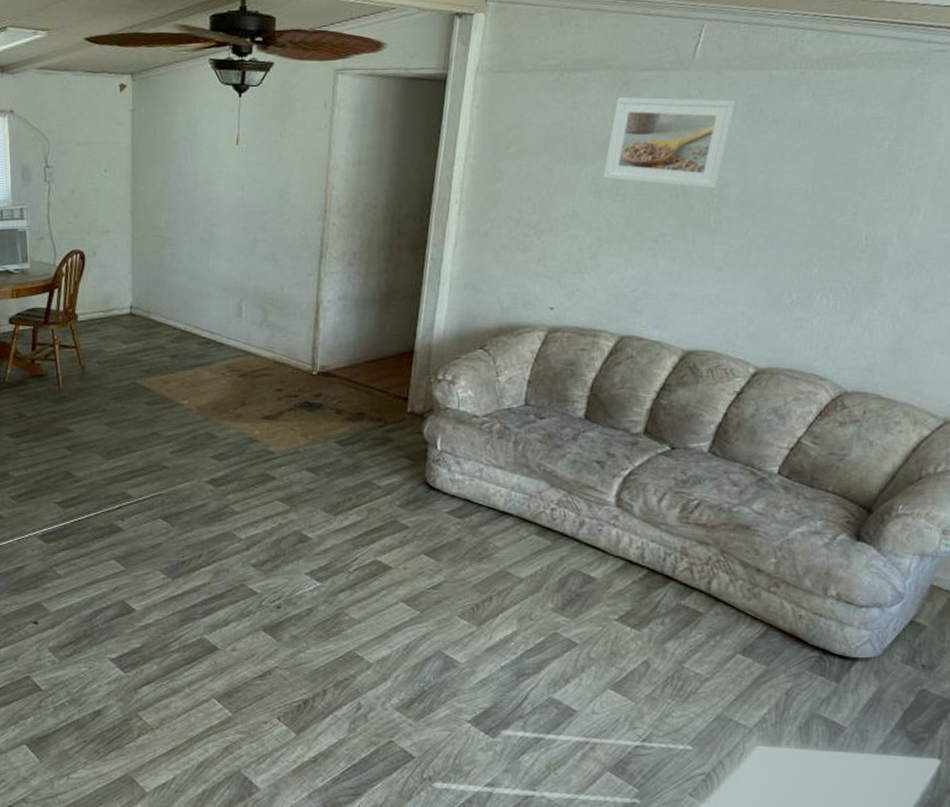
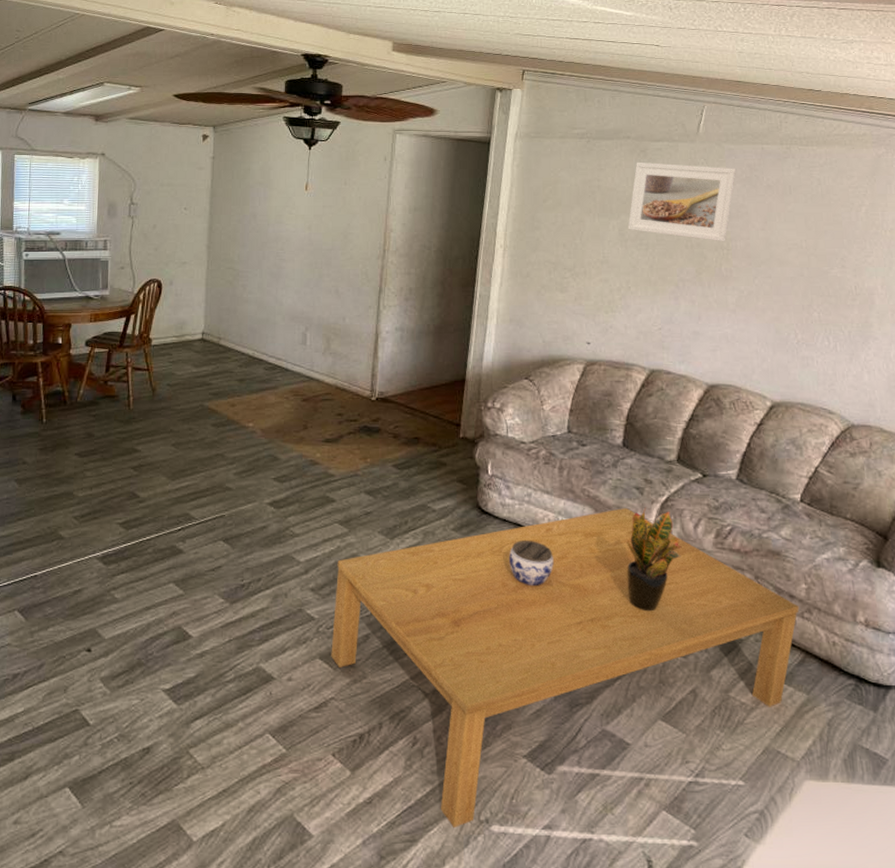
coffee table: none [274,482,766,784] -> present [331,507,799,828]
jar: none [458,516,505,562] -> present [509,541,554,587]
potted plant: none [582,481,643,586] -> present [626,507,682,612]

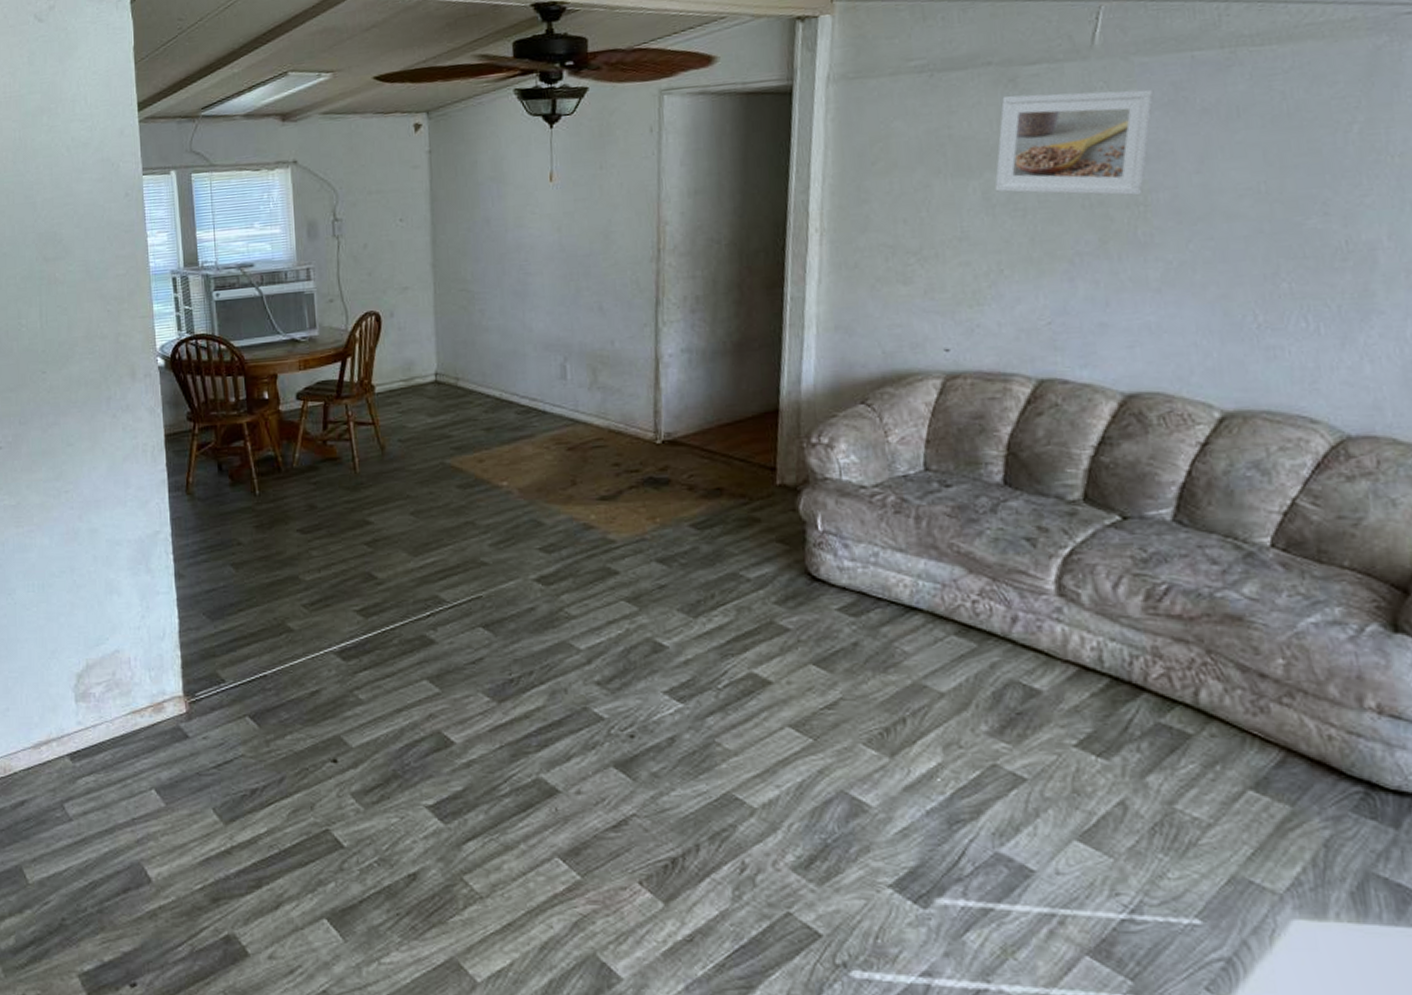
coffee table: present [331,507,799,828] -> none [627,565,1275,972]
jar: present [509,541,554,587] -> none [853,613,915,672]
potted plant: present [626,507,682,612] -> none [1016,563,1096,701]

